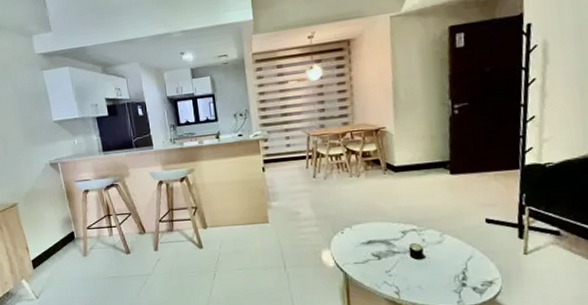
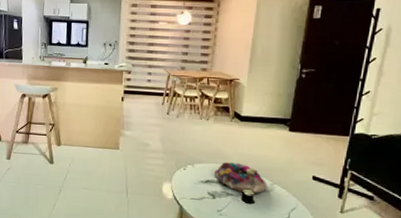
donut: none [375,217,437,250] -> present [214,161,268,195]

